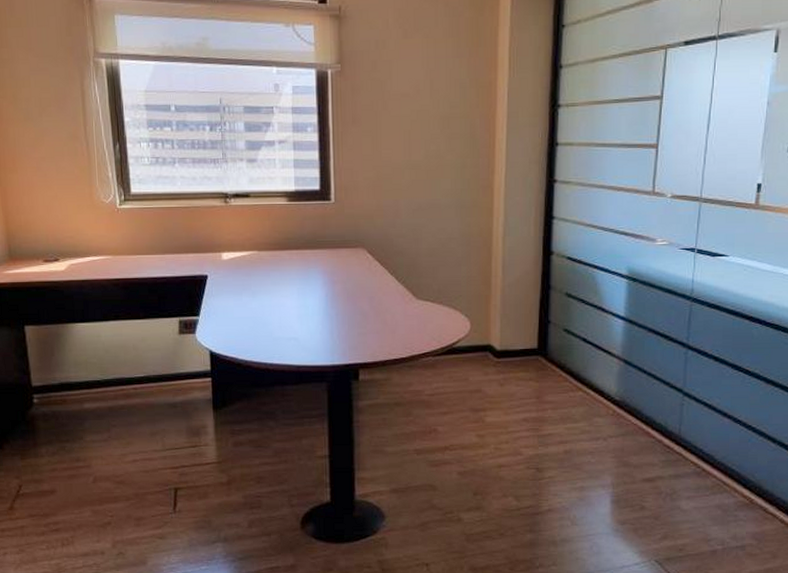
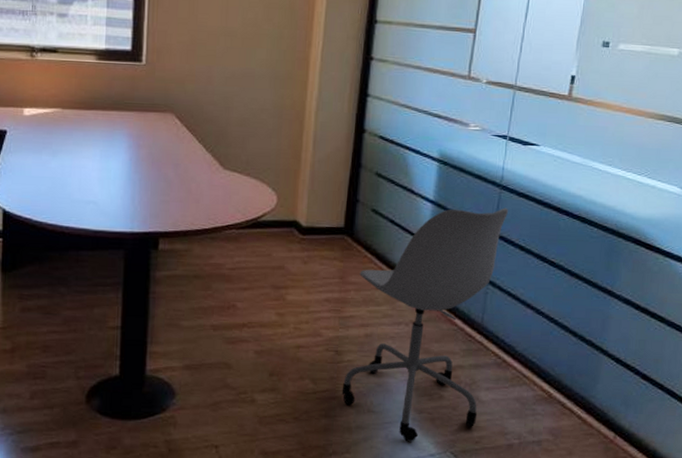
office chair: none [545,320,700,552] -> present [341,207,508,442]

